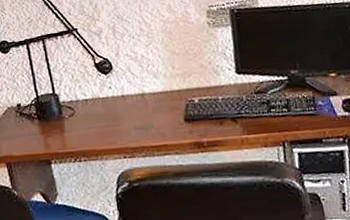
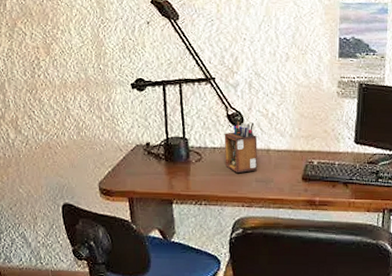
desk organizer: none [94,67,135,123] -> present [224,120,258,173]

